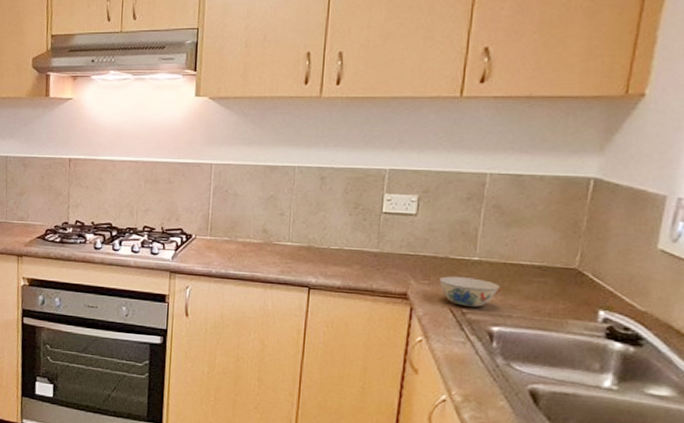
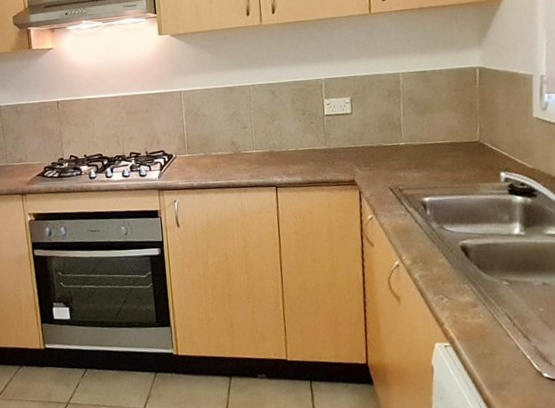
bowl: present [439,276,499,307] -> none [378,160,424,184]

